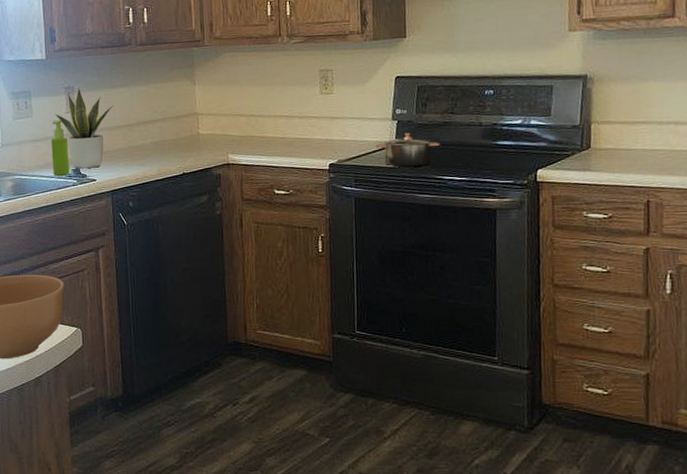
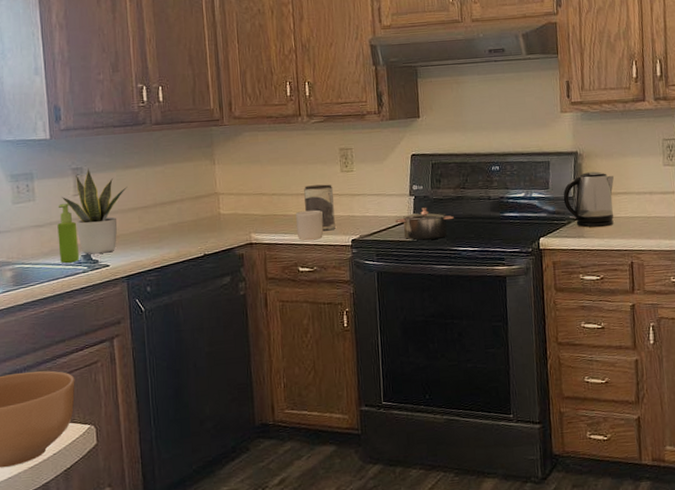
mug: none [272,132,301,164] -> present [295,210,324,241]
jar: none [282,106,313,154] -> present [304,184,336,231]
kettle: none [567,97,631,161] -> present [563,171,614,229]

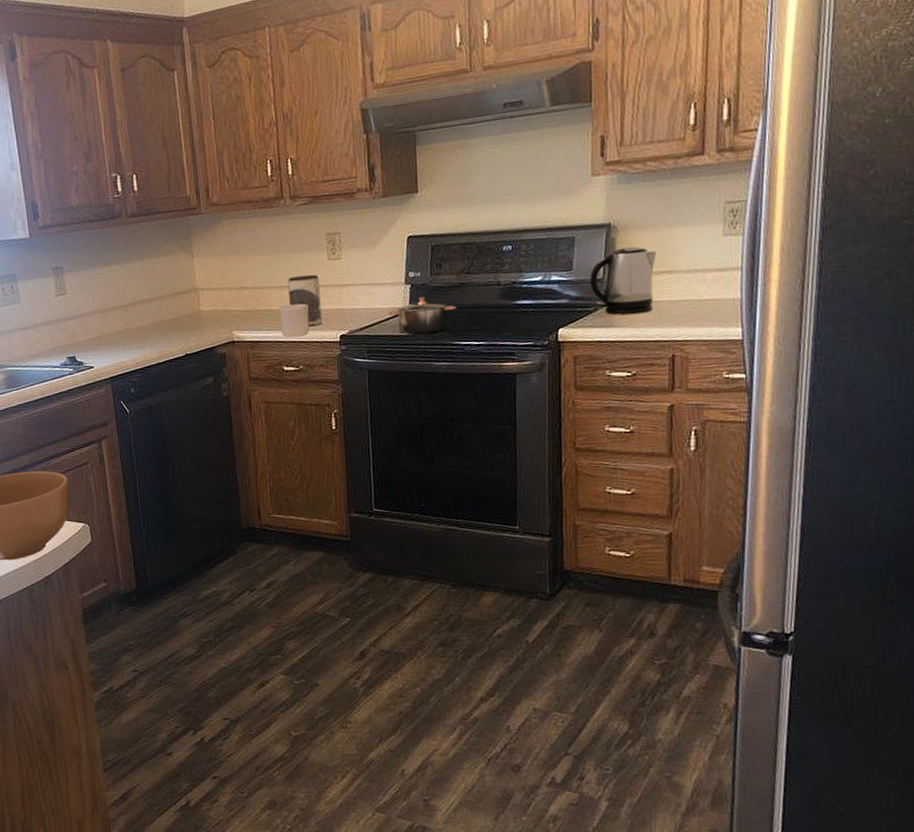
soap dispenser: present [57,203,80,263] -> none [41,304,66,365]
potted plant: present [61,167,128,255] -> none [44,266,107,356]

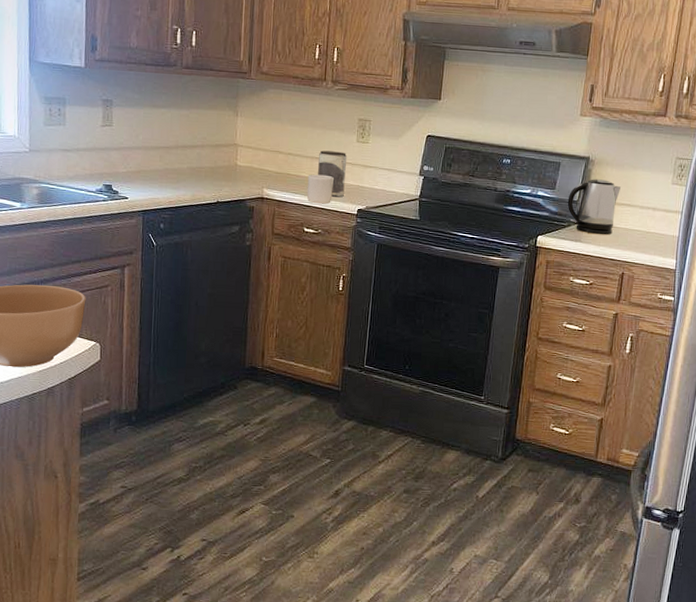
cooking pot: present [387,296,458,335] -> none [401,188,460,221]

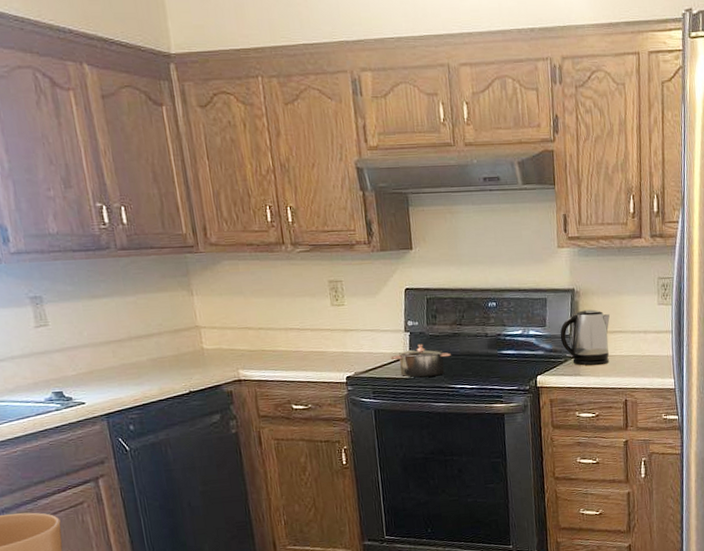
mug: present [306,174,334,205] -> none [285,345,317,378]
jar: present [318,150,348,197] -> none [293,318,329,368]
cooking pot: none [401,188,460,221] -> present [390,344,452,378]

